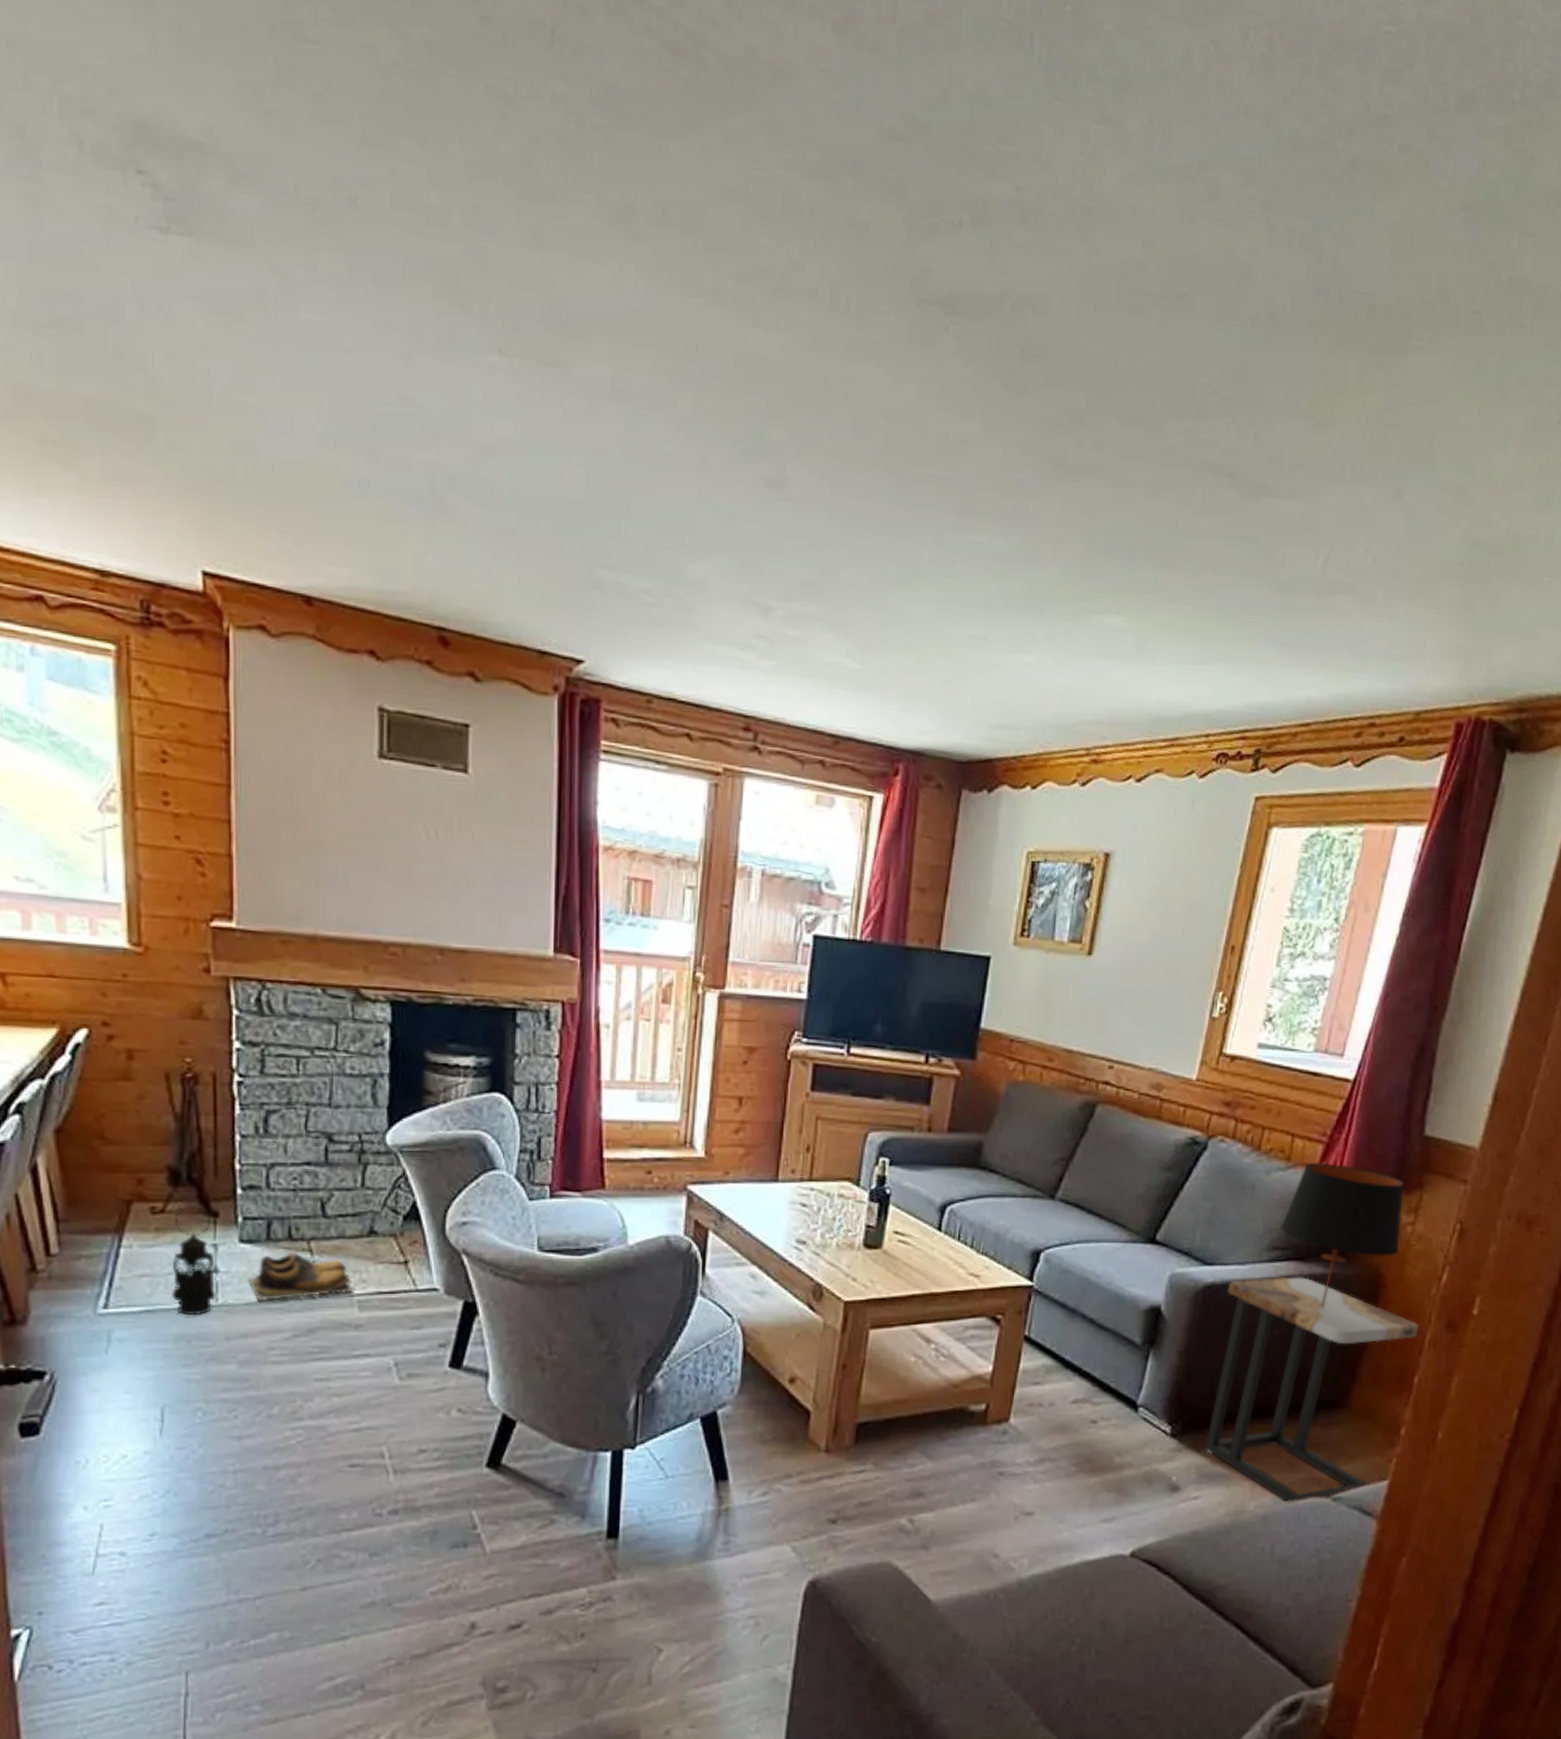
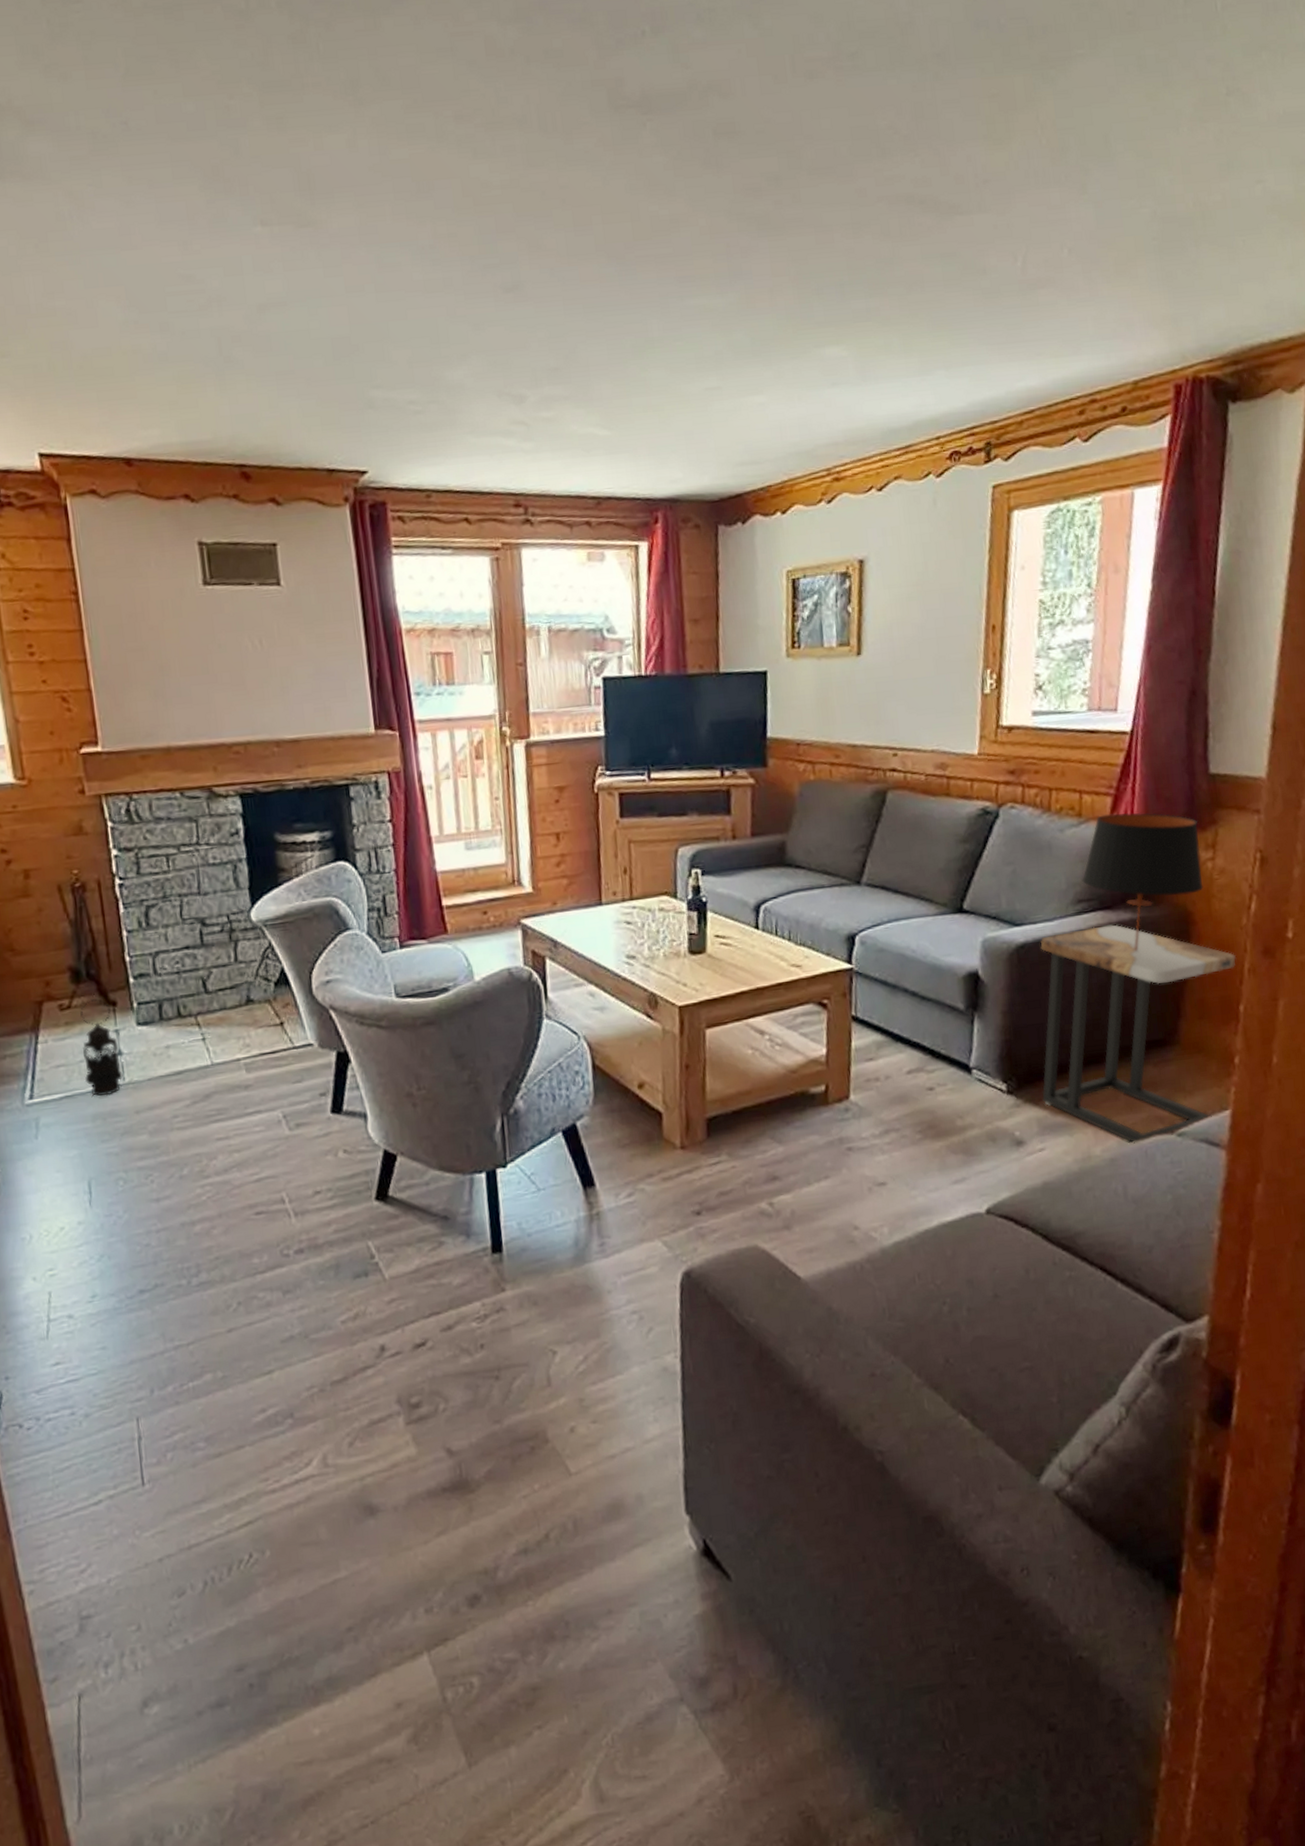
shoes: present [249,1252,354,1300] -> none [149,1028,240,1075]

